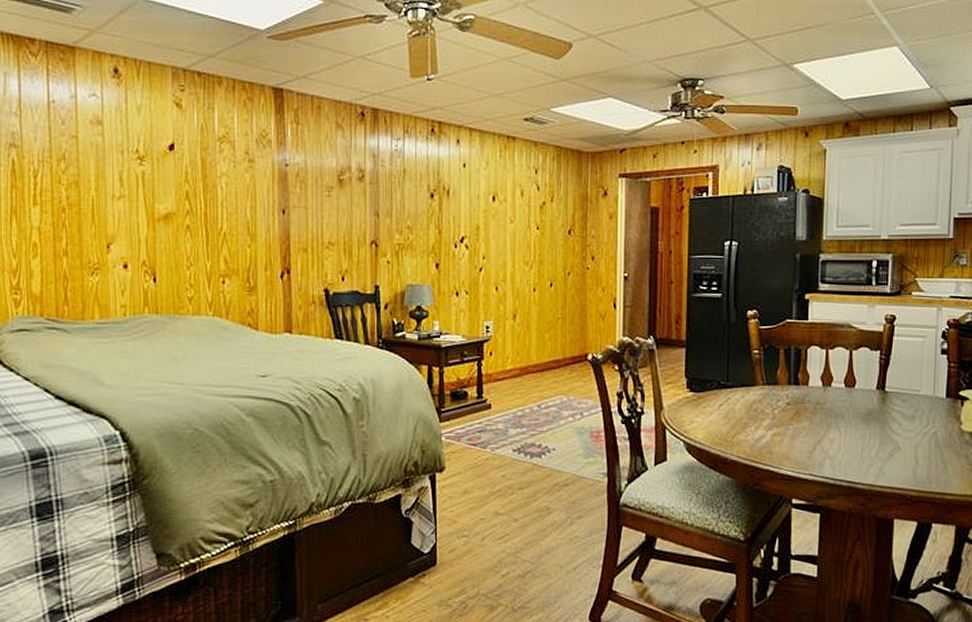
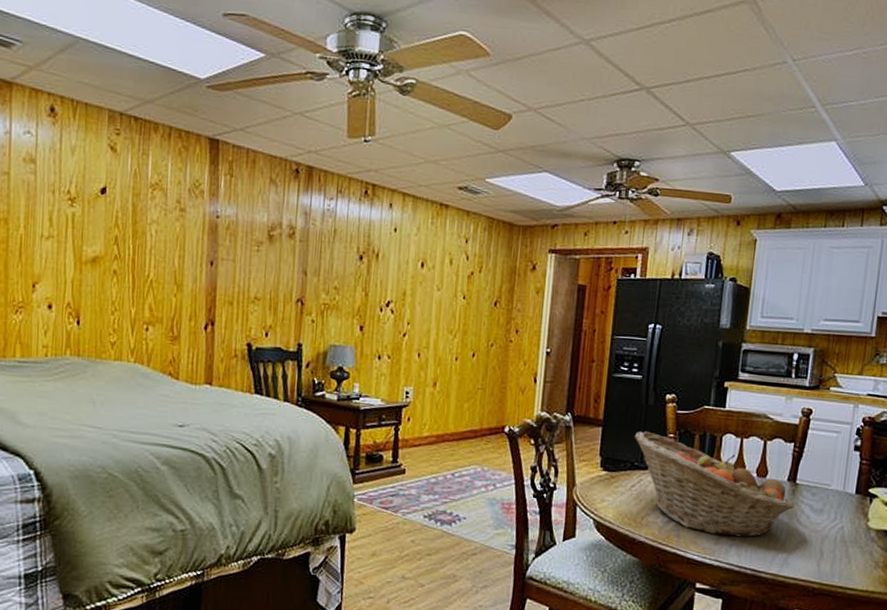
fruit basket: none [719,349,885,449] -> present [635,431,794,538]

